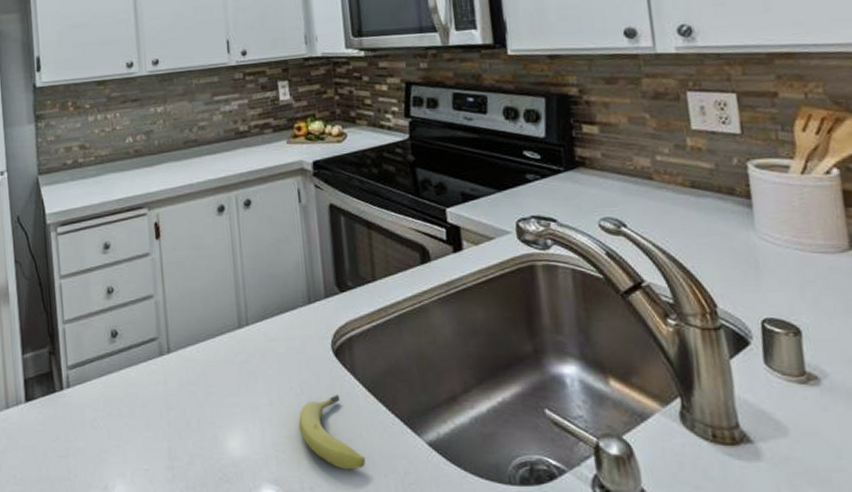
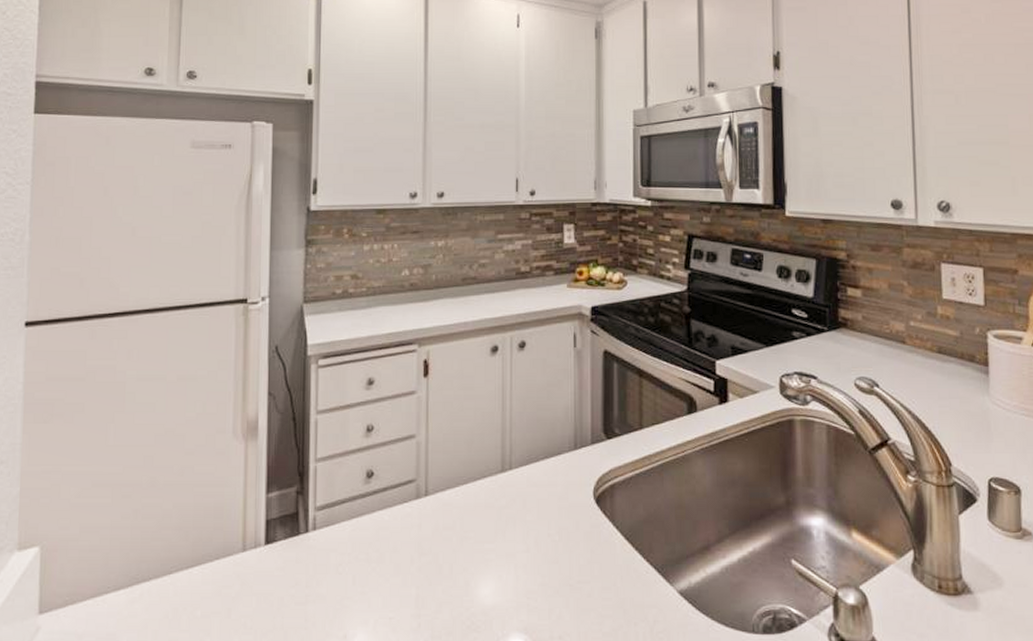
fruit: present [298,395,365,470] -> none [553,542,616,619]

